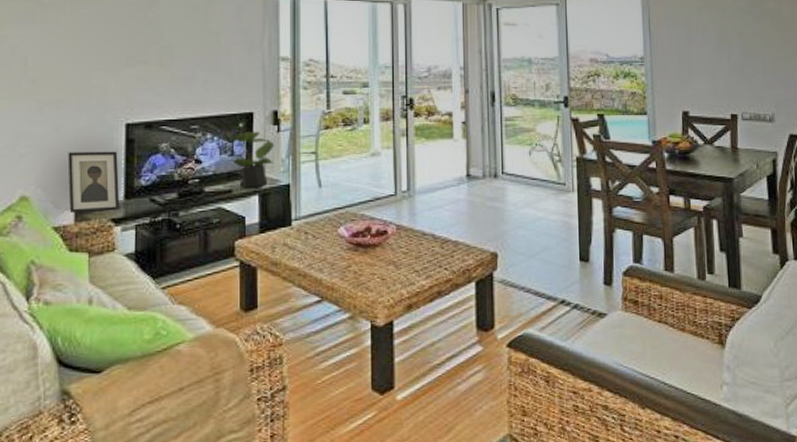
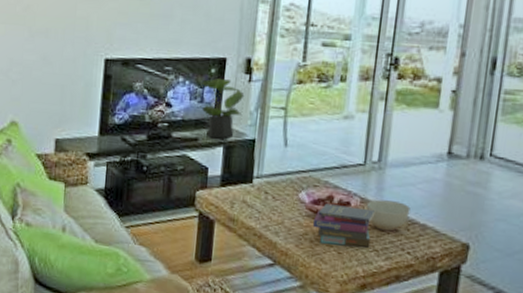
picture frame: present [67,151,120,214] -> none [51,82,96,145]
books: none [355,234,411,273] -> present [313,204,376,248]
bowl: none [402,224,442,252] -> present [366,199,410,232]

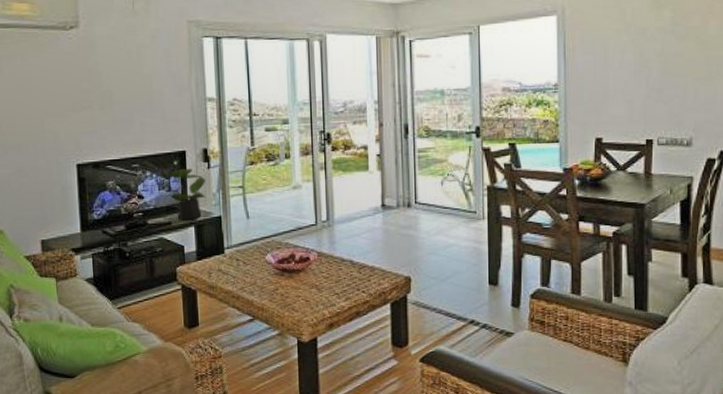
books: present [313,204,376,248] -> none [281,260,332,295]
bowl: present [366,199,410,232] -> none [323,251,359,277]

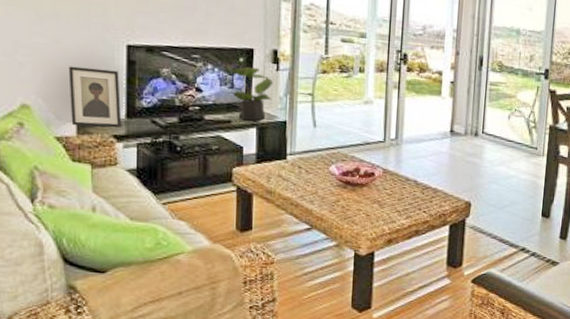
picture frame: none [31,189,78,244] -> present [68,66,122,128]

